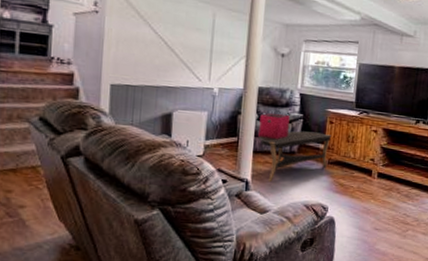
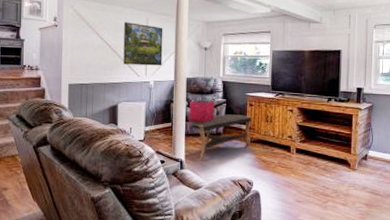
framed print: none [181,15,233,71] -> present [123,22,163,66]

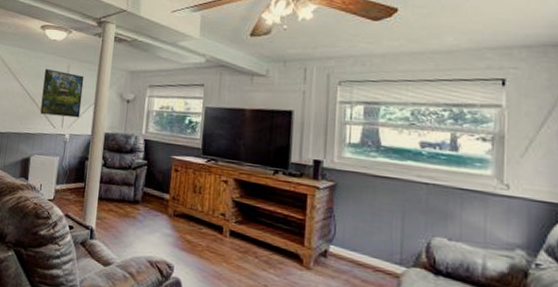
storage bin: present [189,100,215,123] -> none [103,159,134,188]
coffee table: present [189,114,253,160] -> none [103,178,177,231]

